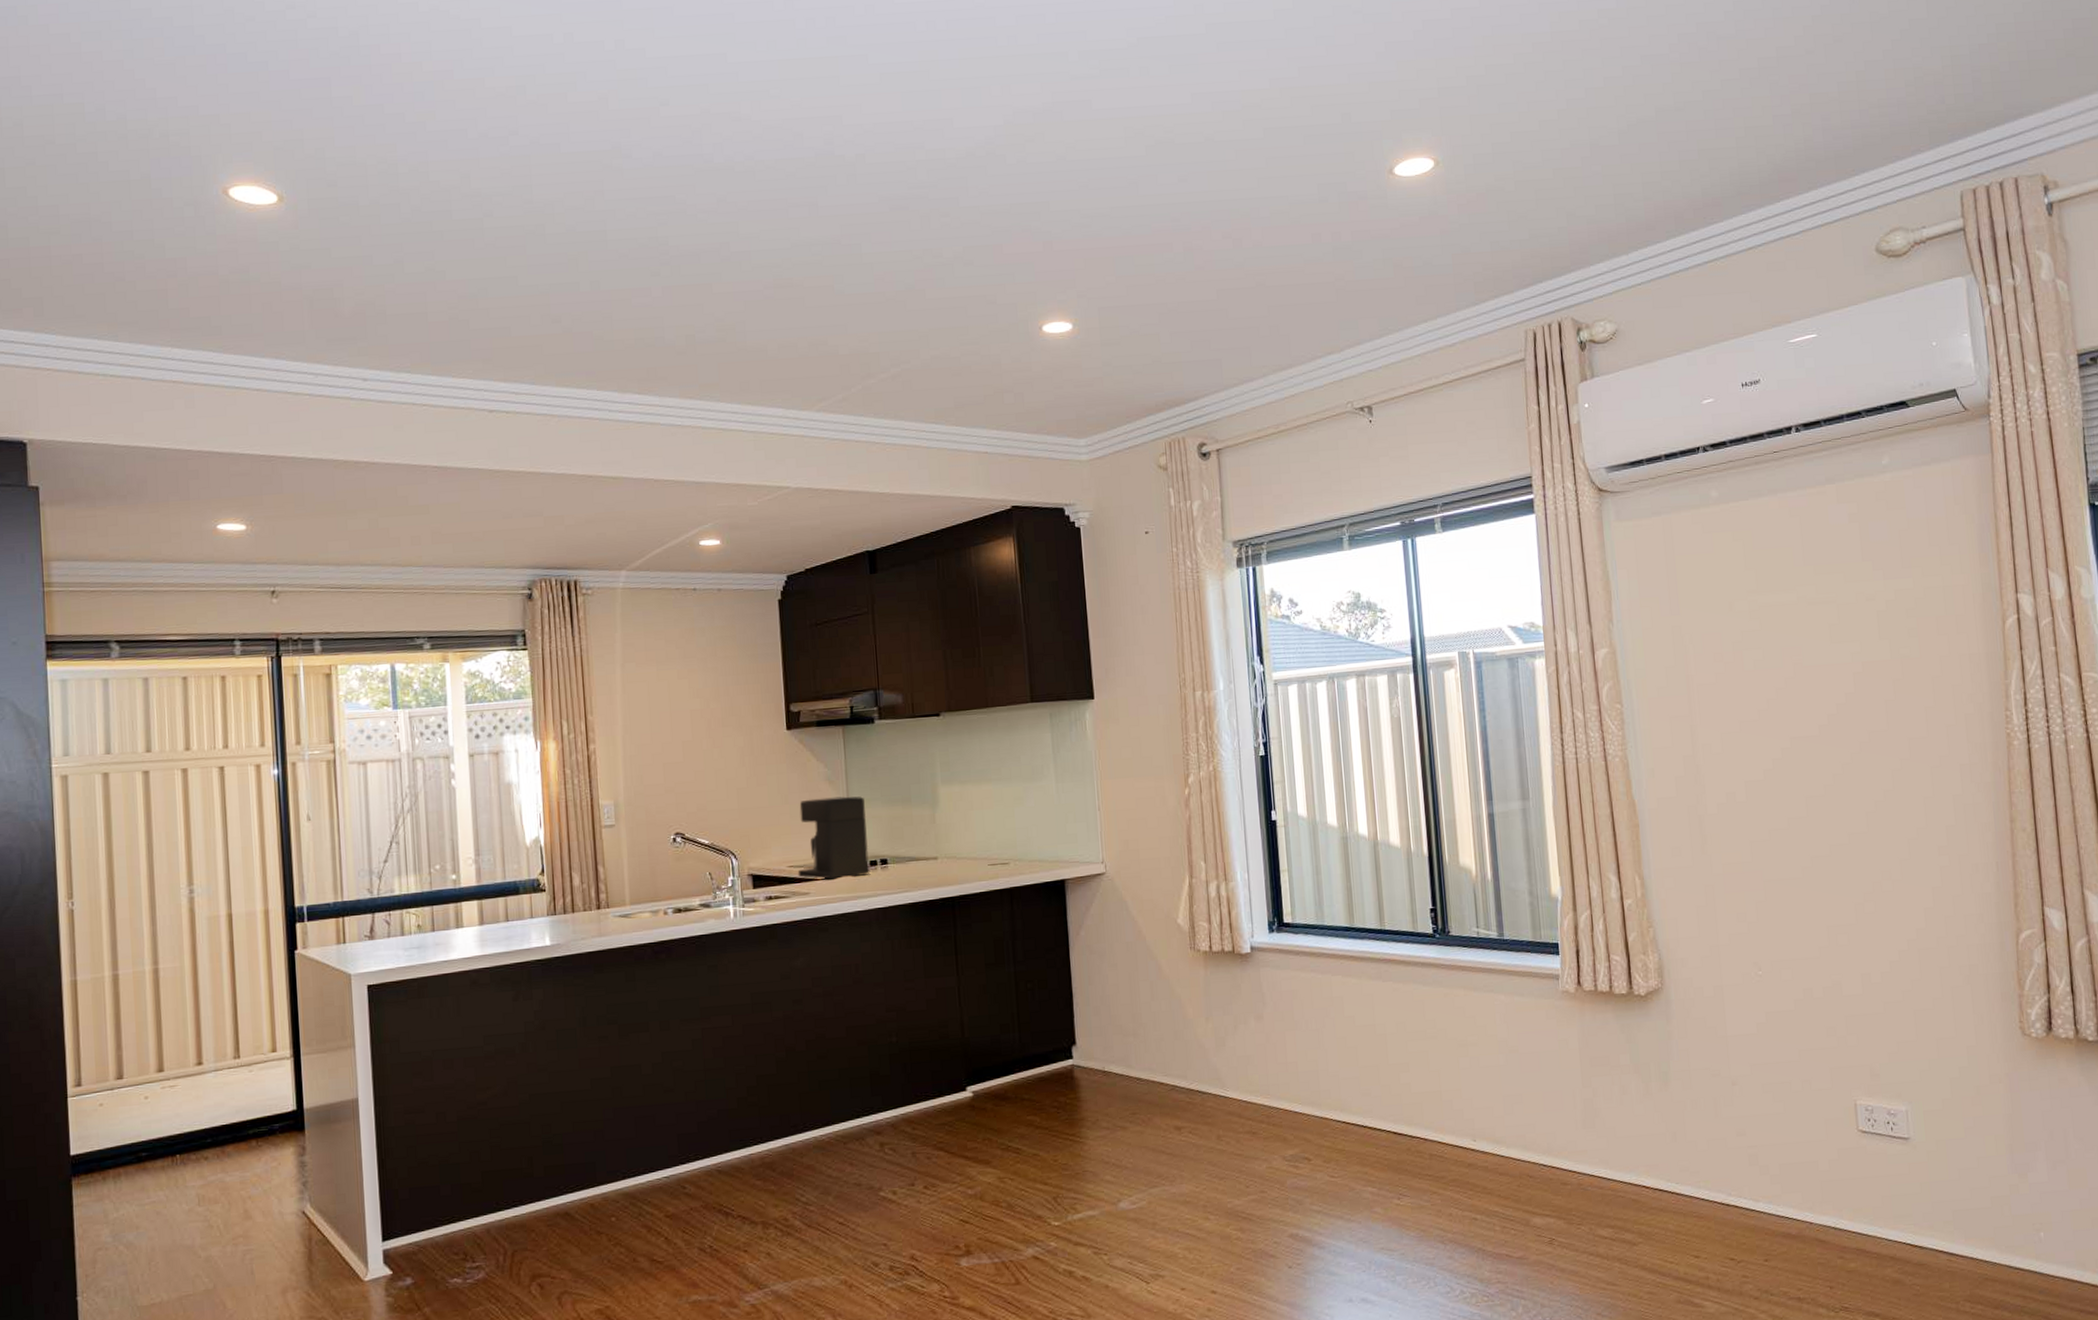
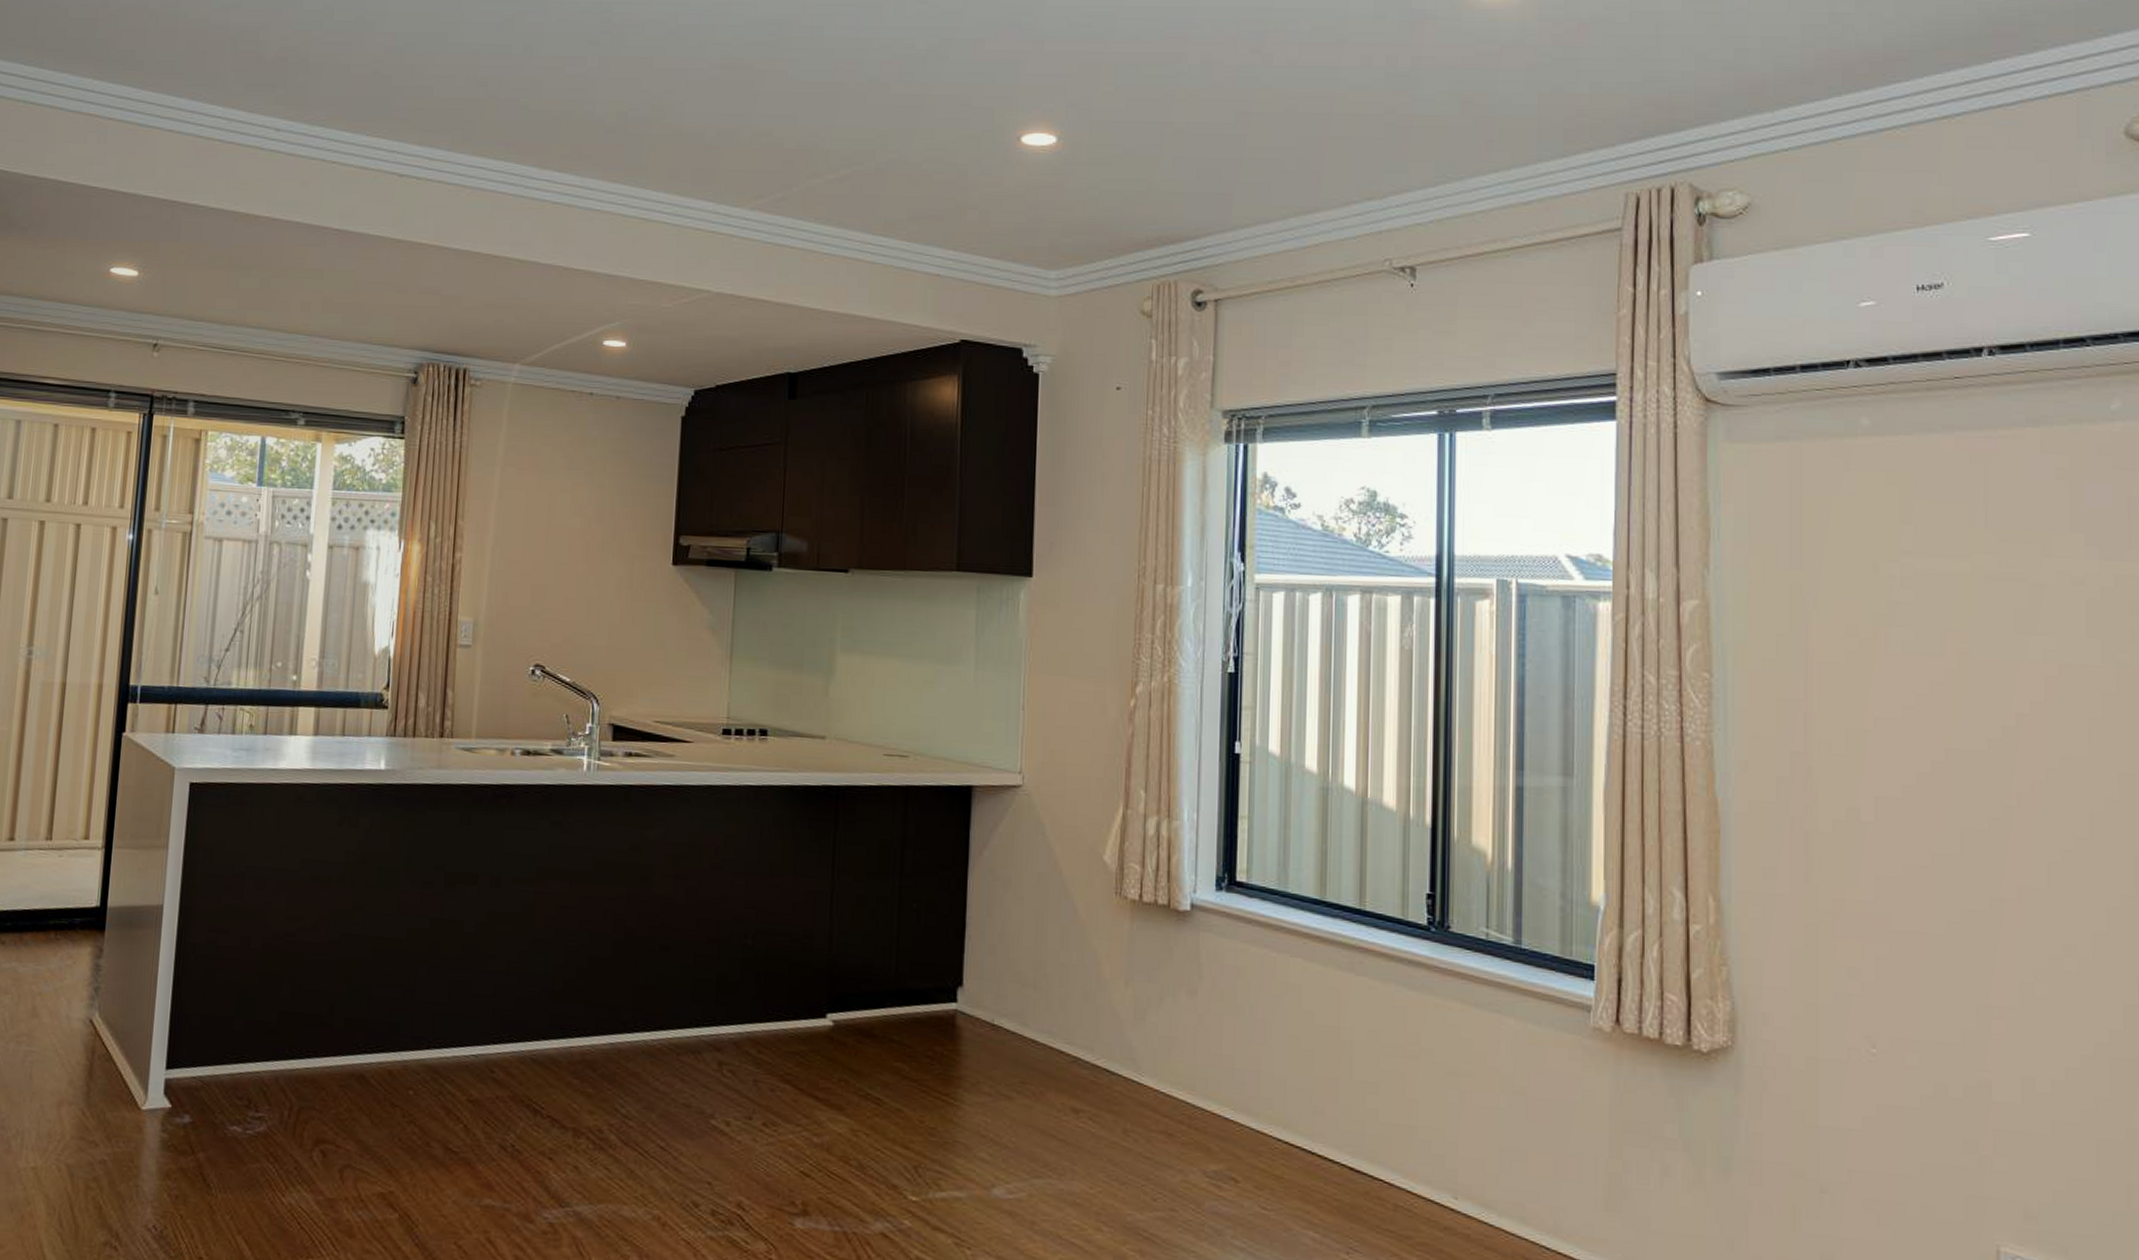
coffee maker: present [797,796,871,880] -> none [664,647,750,745]

